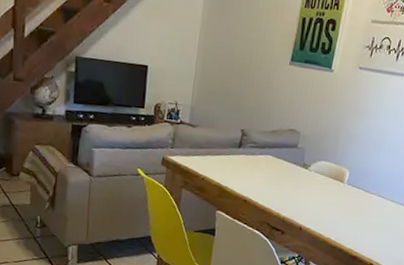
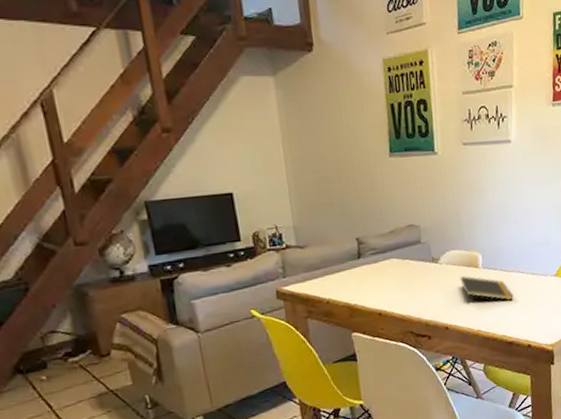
notepad: none [323,186,369,220] -> present [460,276,514,303]

